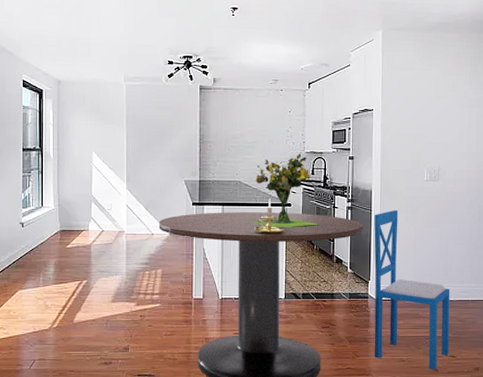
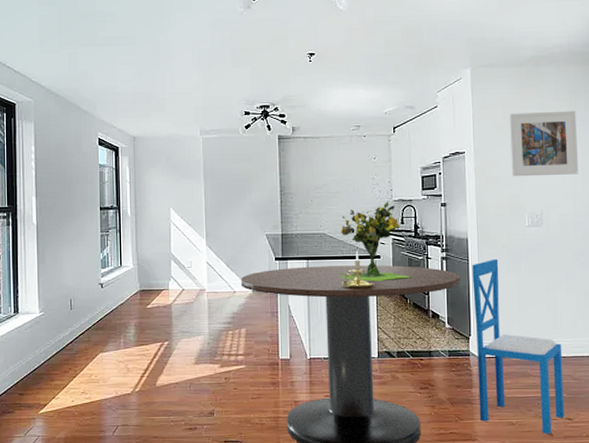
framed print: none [414,75,475,135] -> present [510,110,578,177]

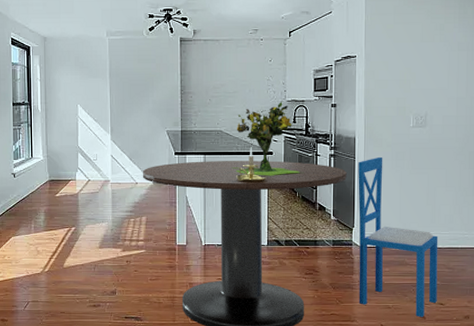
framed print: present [510,110,578,177] -> none [399,18,464,80]

